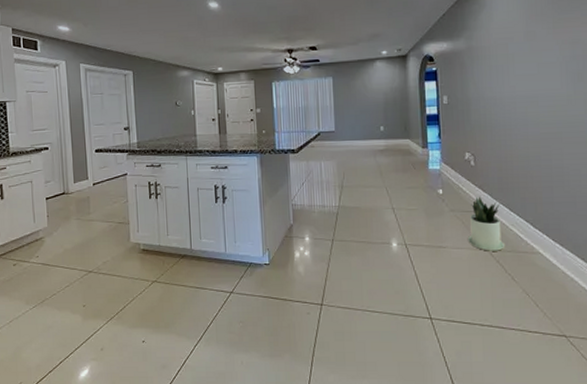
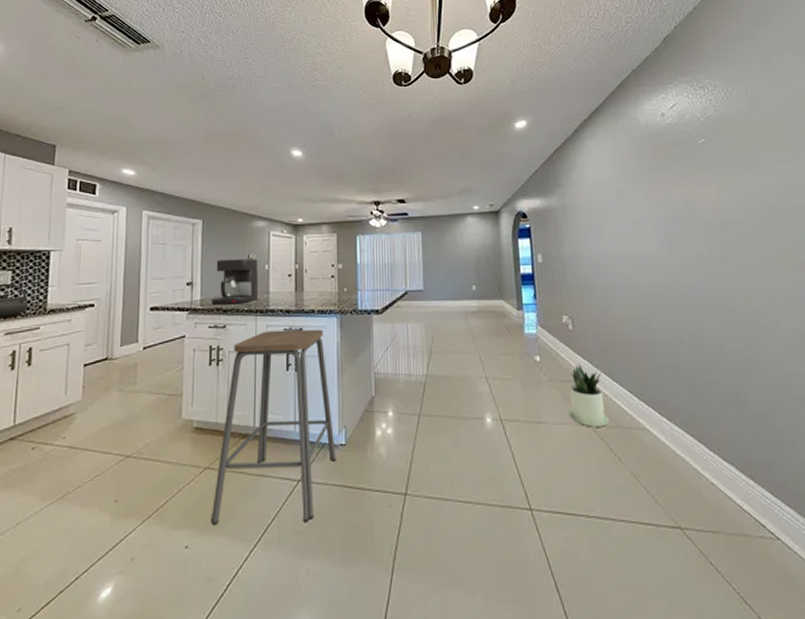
coffee maker: none [146,105,188,147] -> present [211,259,259,305]
bar stool: none [161,167,261,326] -> present [210,329,336,526]

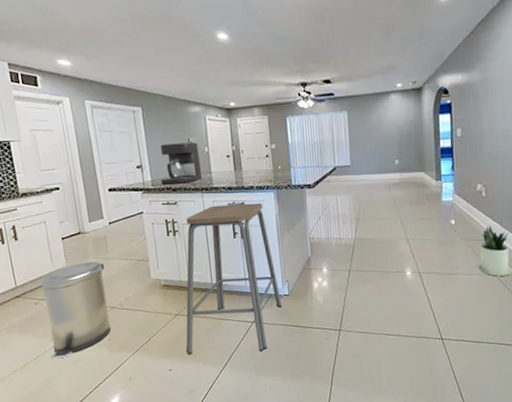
pedal bin: none [34,396,127,528] -> present [40,262,111,359]

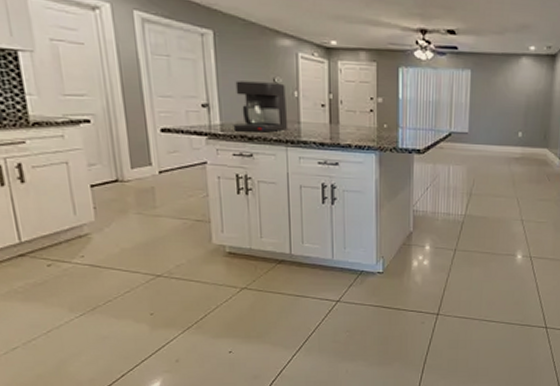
pedal bin: present [40,262,111,359] -> none [57,218,155,335]
bar stool: present [186,203,282,355] -> none [252,163,373,336]

